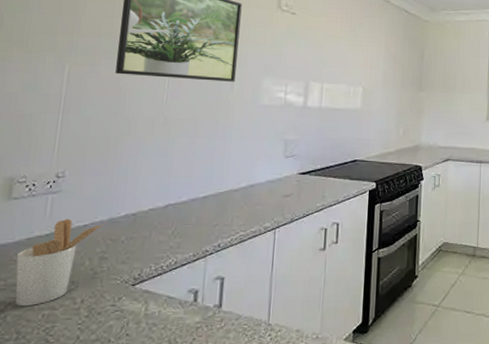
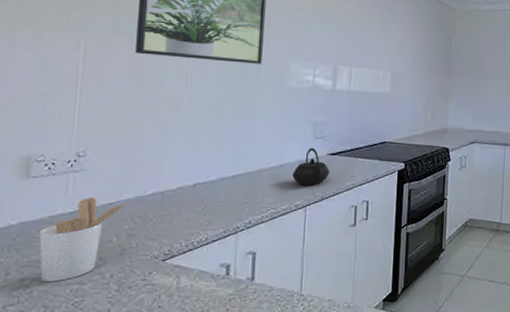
kettle: none [262,167,300,207] -> present [292,148,329,186]

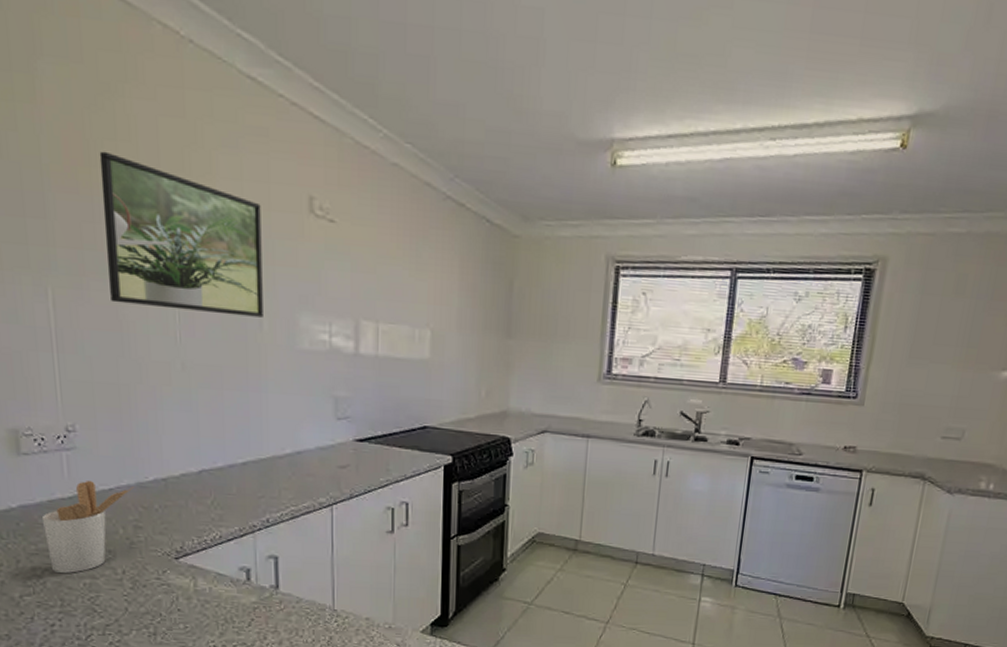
kettle: present [292,148,329,186] -> none [313,431,358,480]

